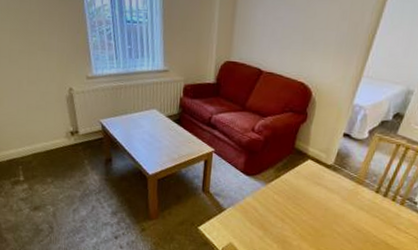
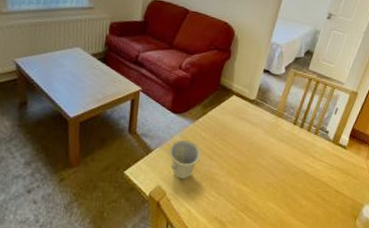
cup: none [241,201,274,239] -> present [169,139,202,179]

